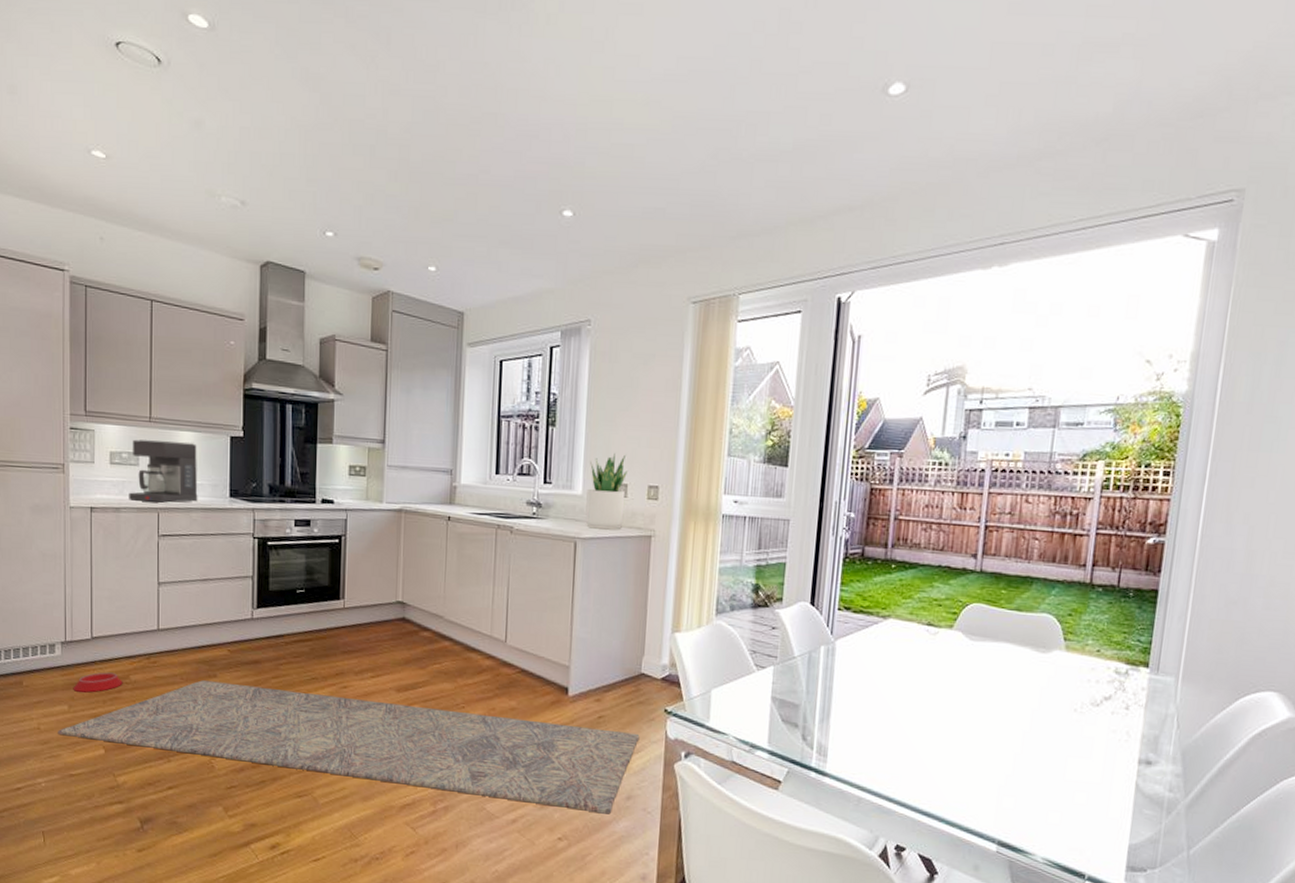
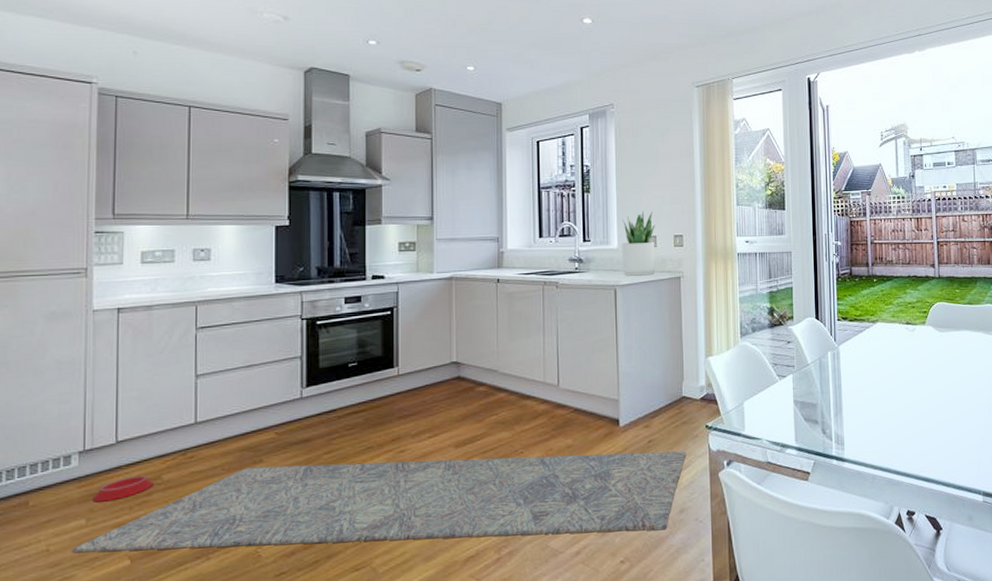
coffee maker: present [129,439,198,503] -> none [163,236,241,298]

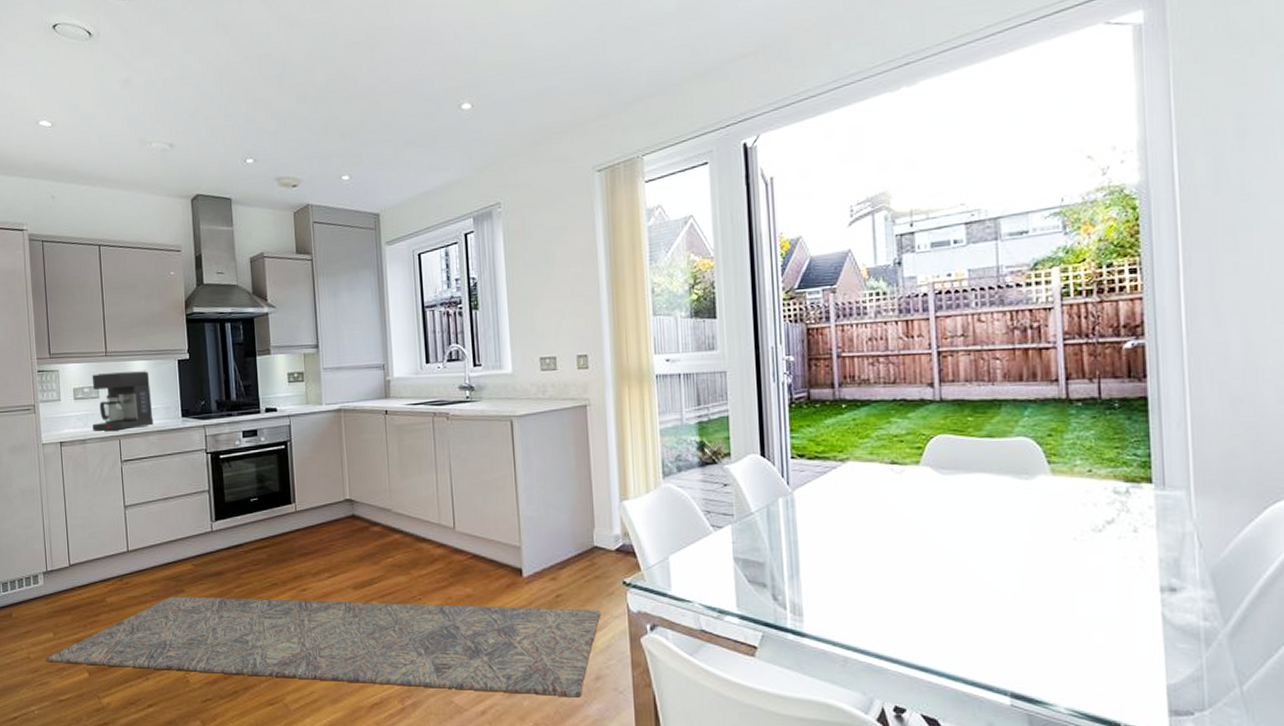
pet bowl: present [92,475,154,503] -> none [56,597,100,619]
coffee maker: none [163,236,241,298] -> present [92,371,154,432]
planter: present [622,211,656,276] -> none [516,328,556,405]

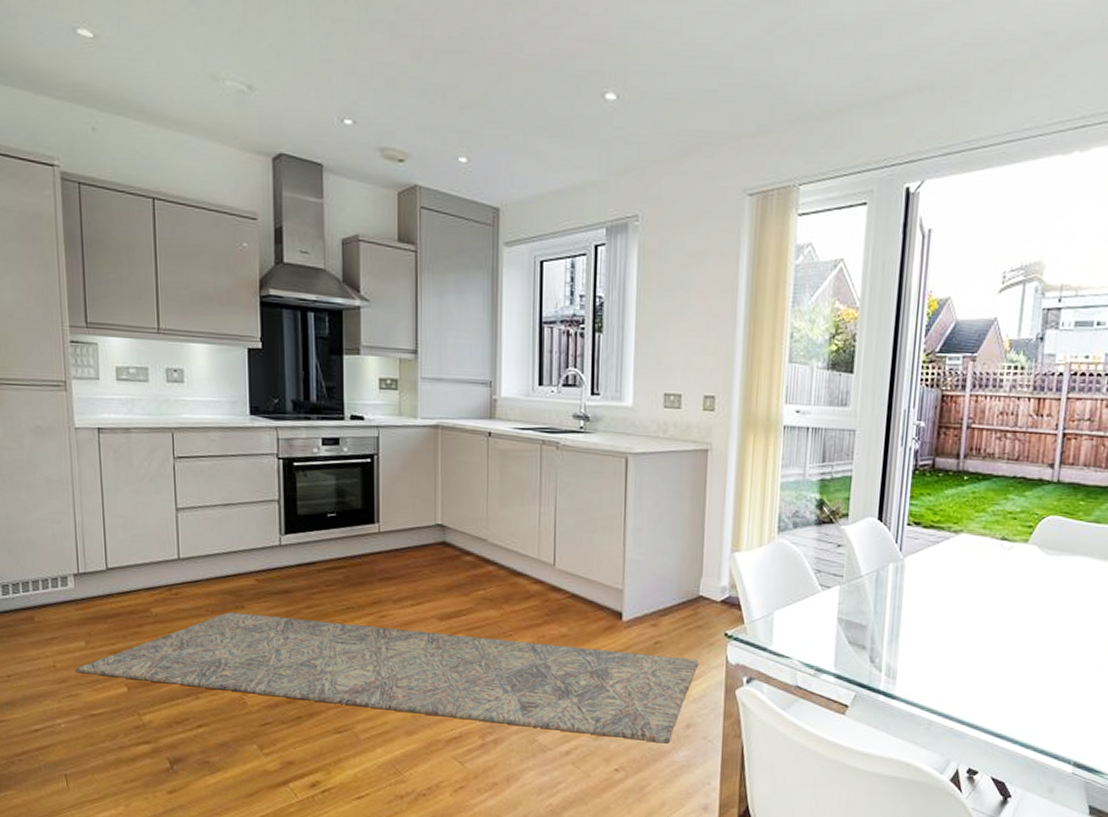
coffee maker: present [92,371,154,432] -> none [139,353,215,422]

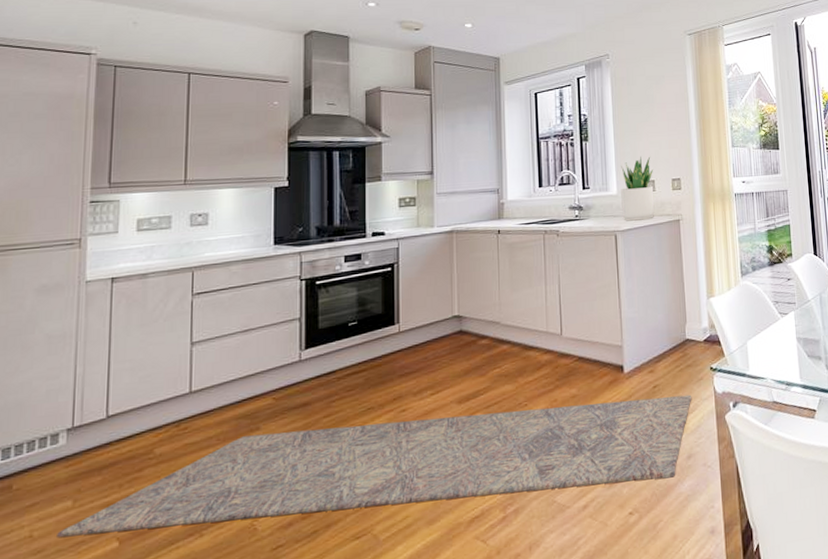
planter: none [637,361,681,444] -> present [621,157,655,221]

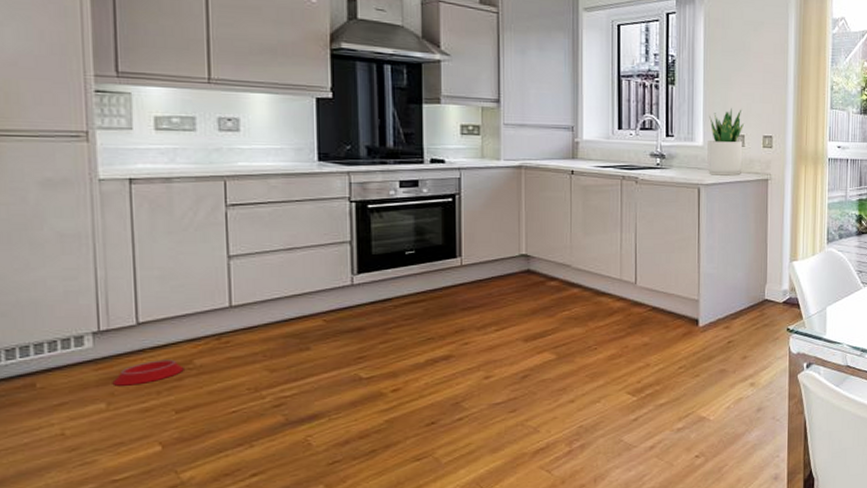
rug: present [57,394,692,538] -> none [92,352,766,438]
pet bowl: none [80,450,145,482] -> present [112,359,184,386]

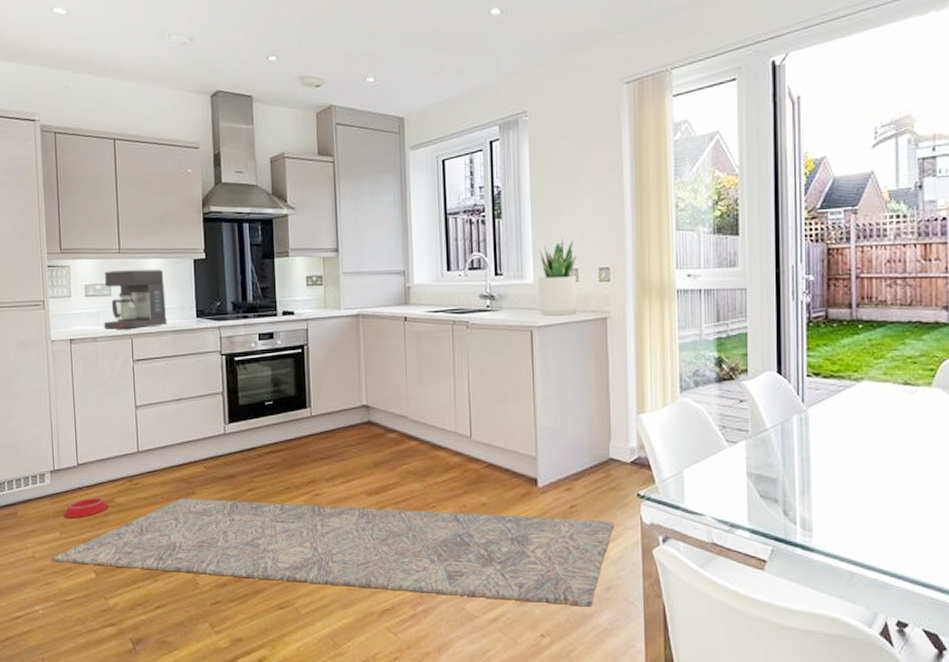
rug: none [92,352,766,438] -> present [51,498,614,607]
coffee maker: none [183,102,277,171] -> present [104,269,167,330]

